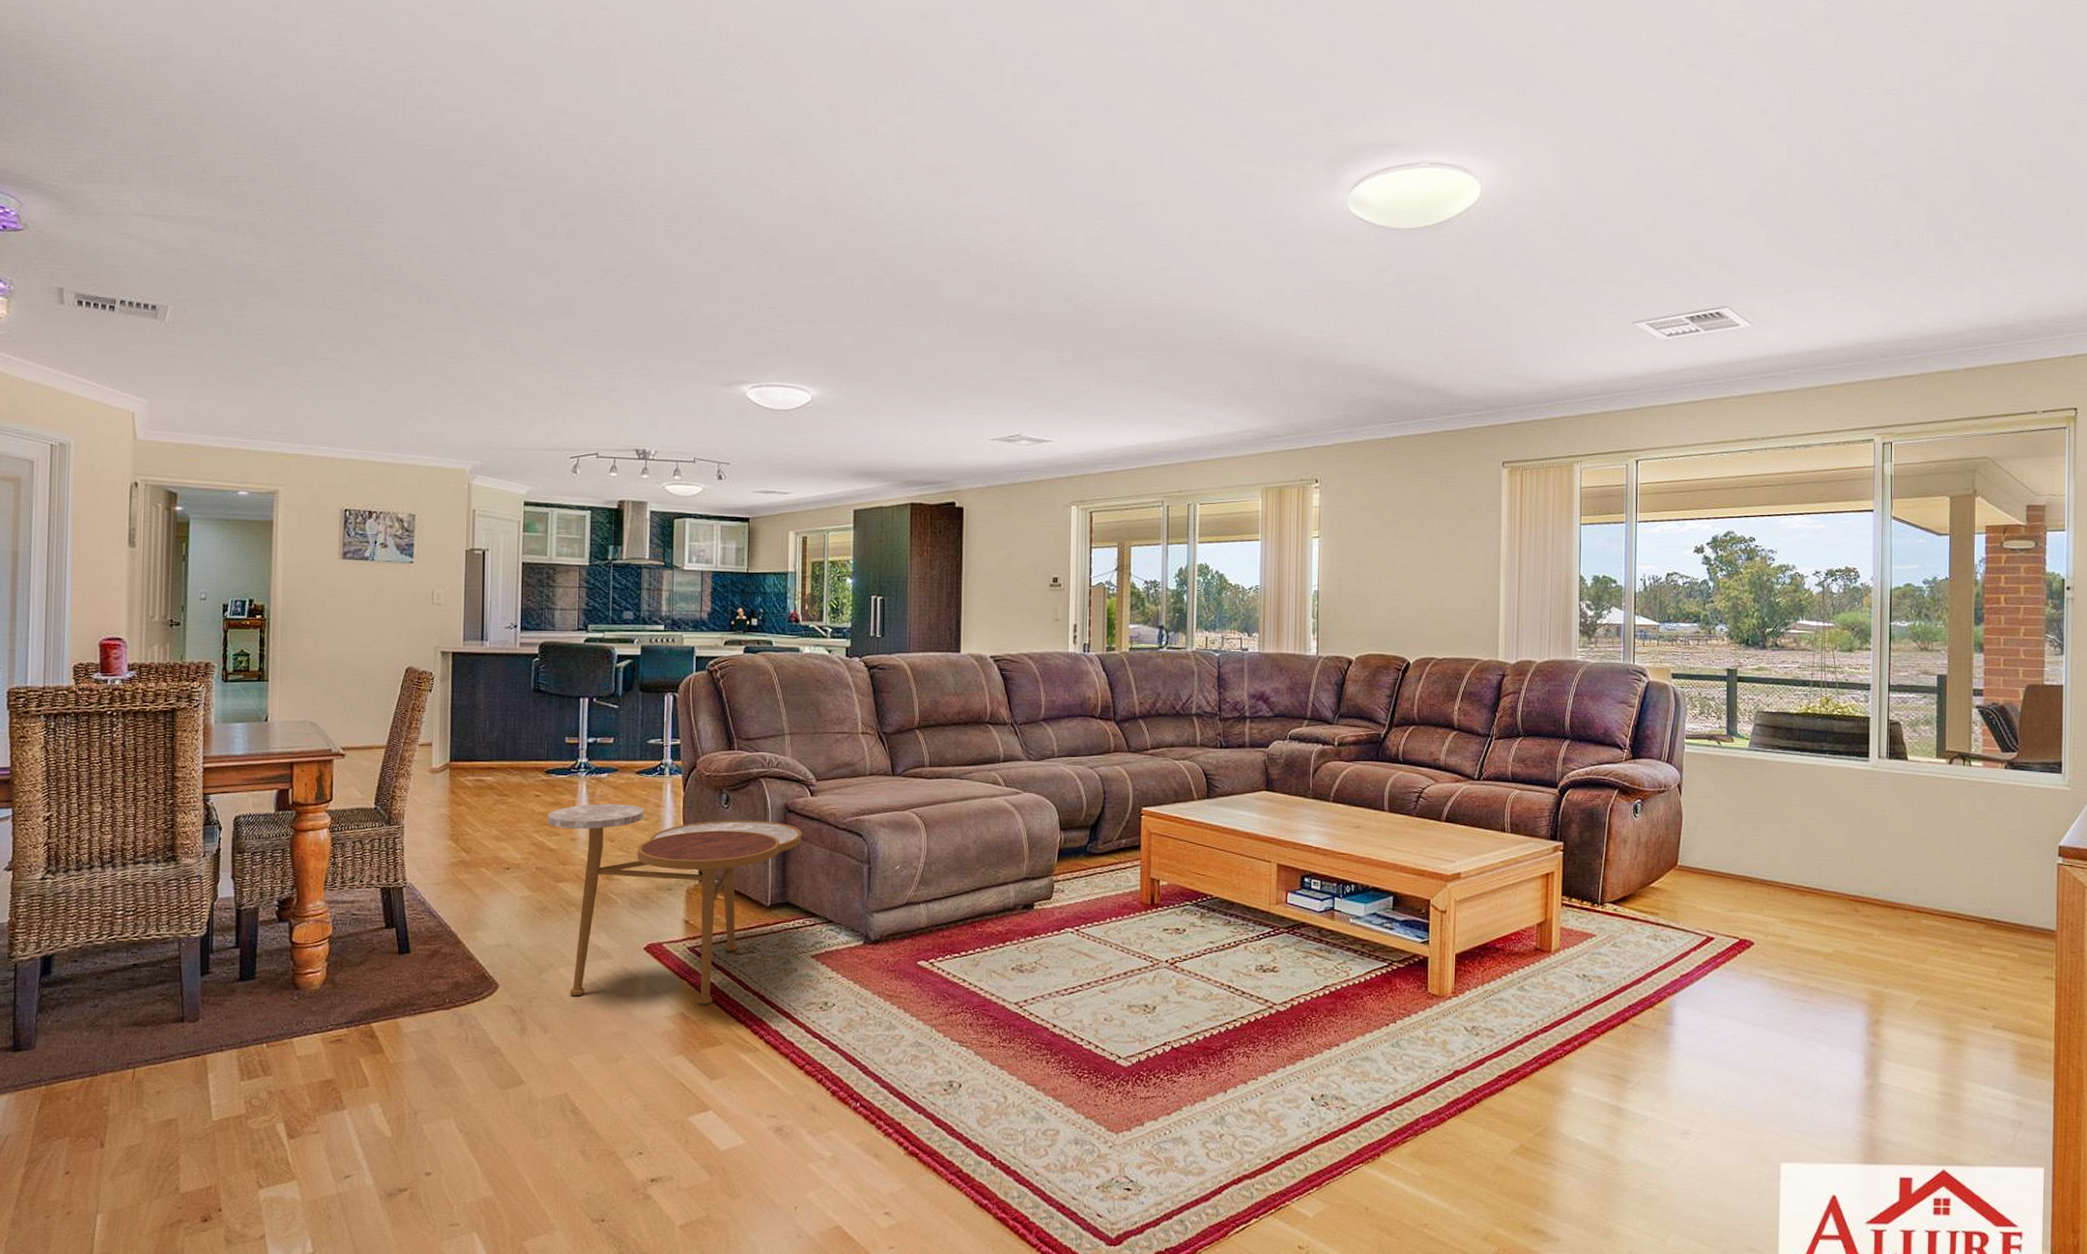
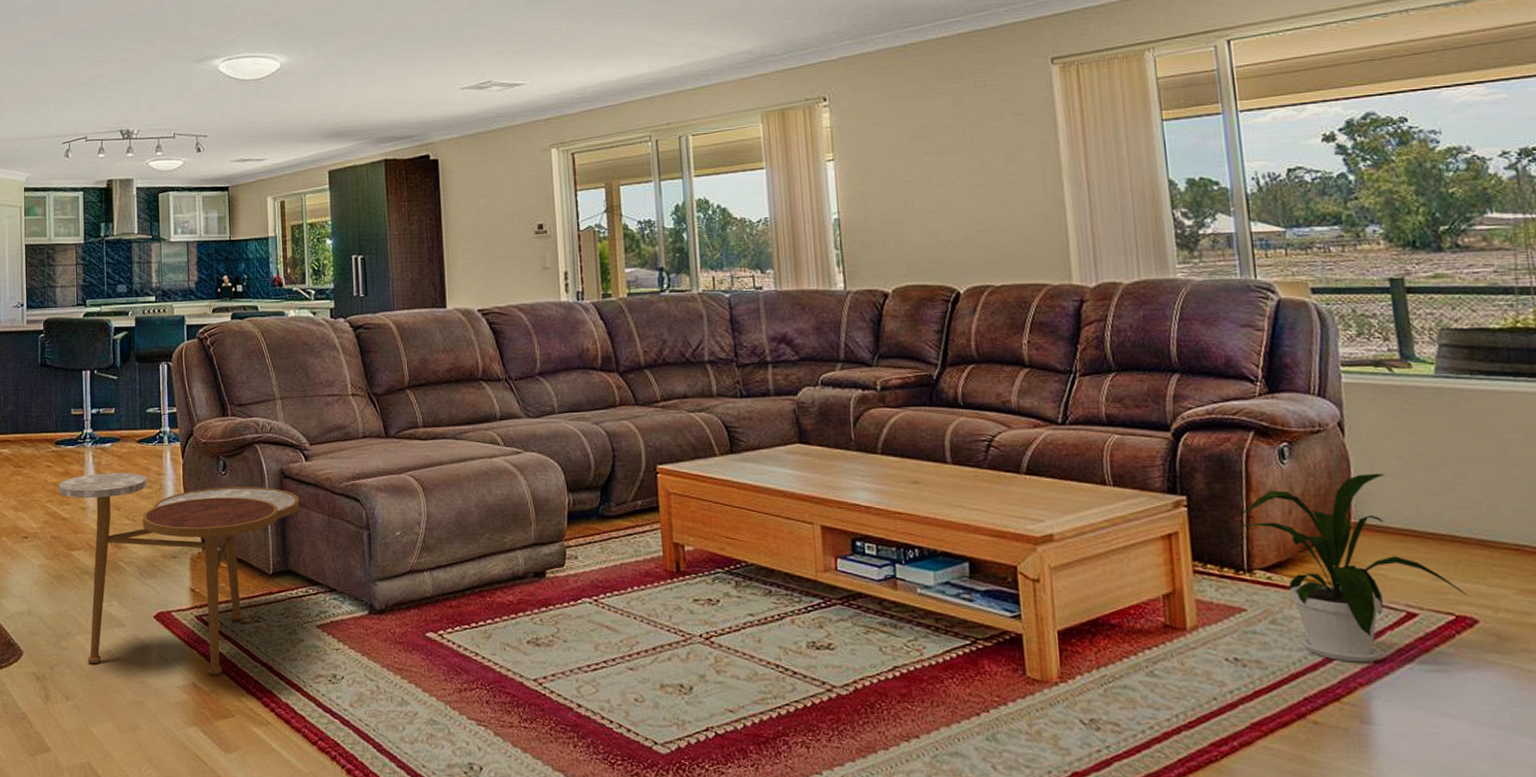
house plant: none [1599,826,1749,977] -> present [1239,473,1467,663]

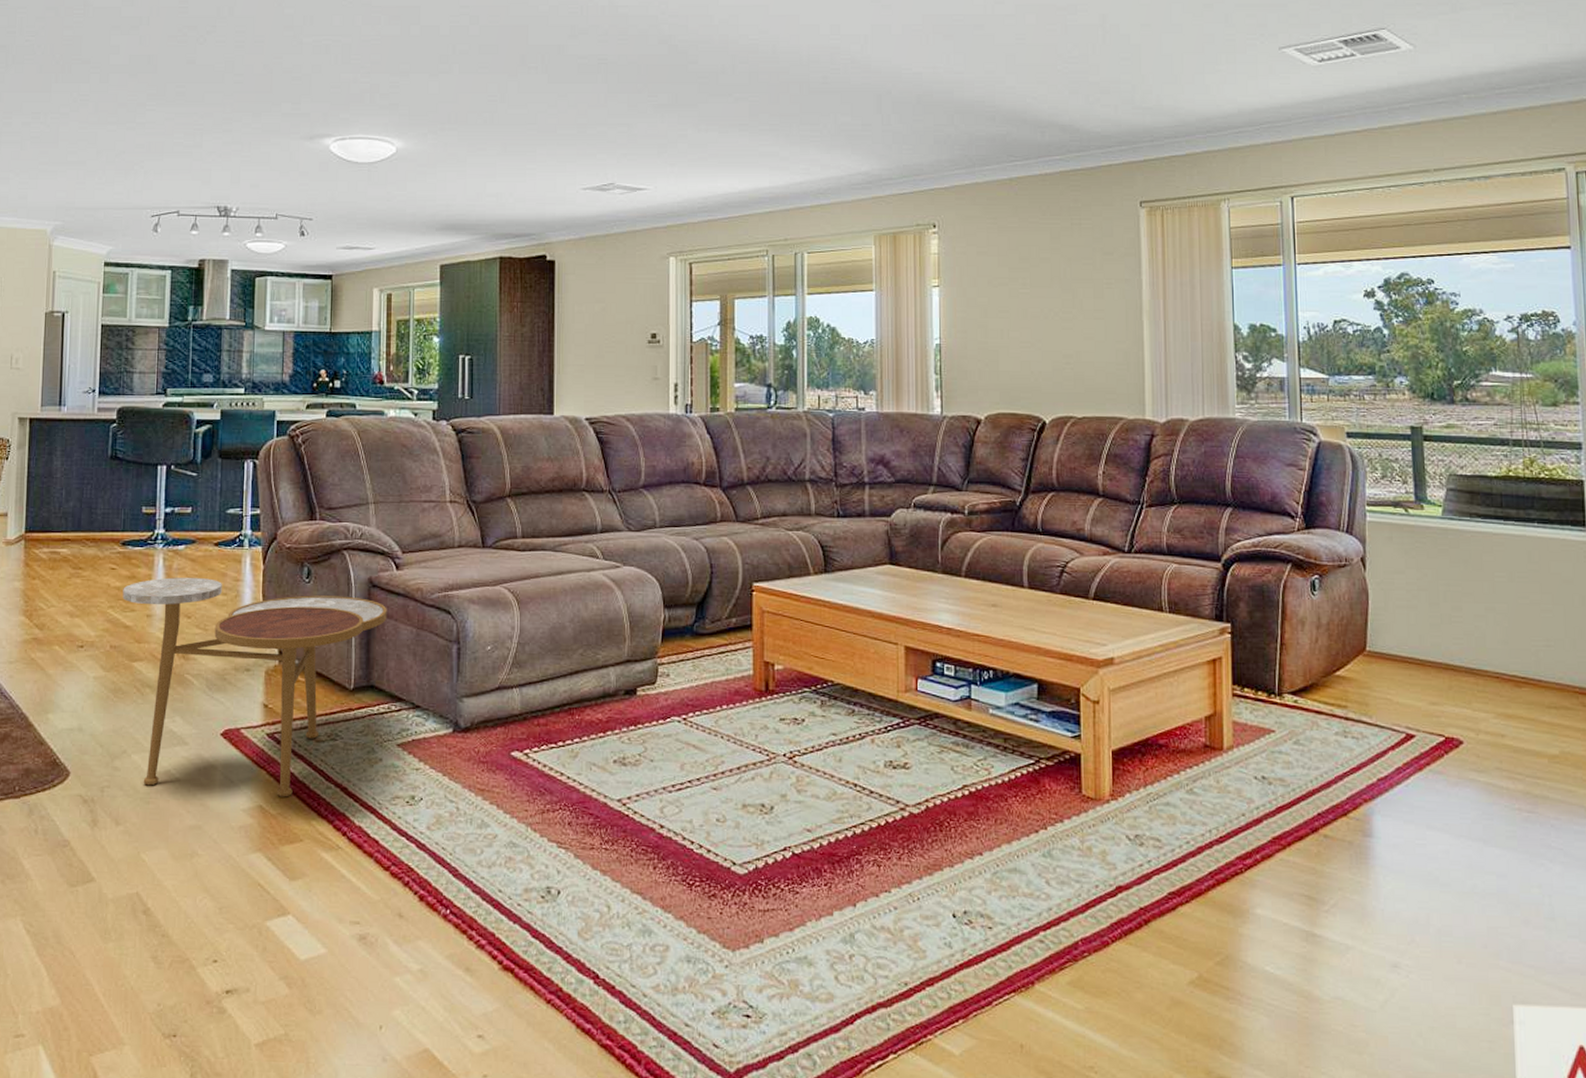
house plant: present [1239,473,1467,663] -> none [1274,605,1456,781]

